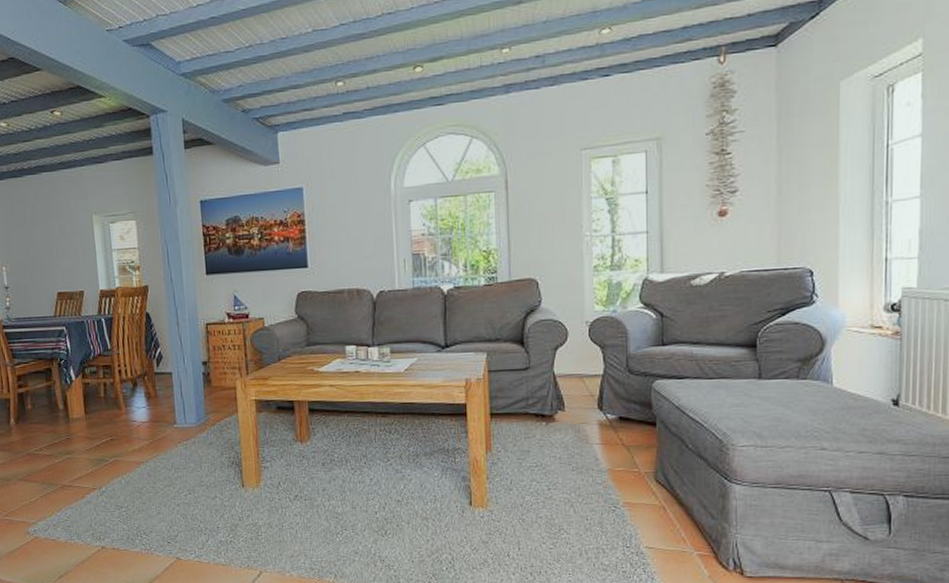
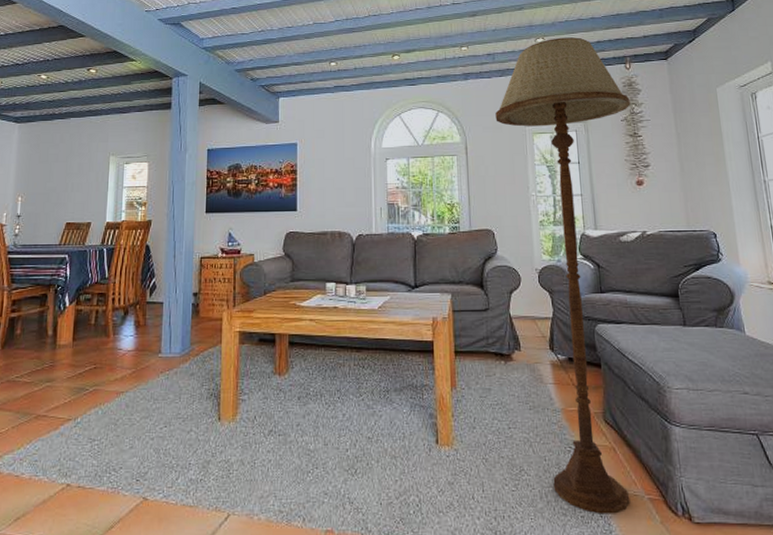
floor lamp: none [543,23,720,570] -> present [495,37,631,514]

